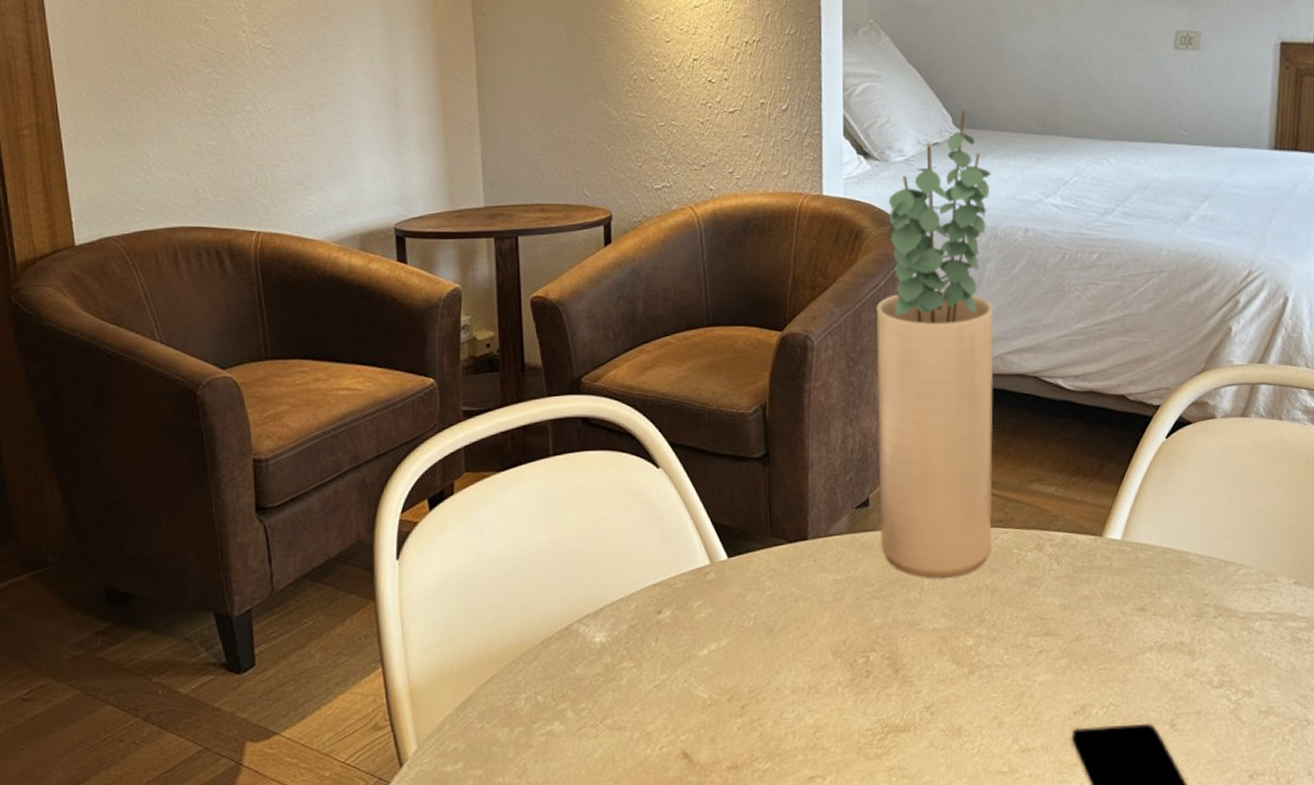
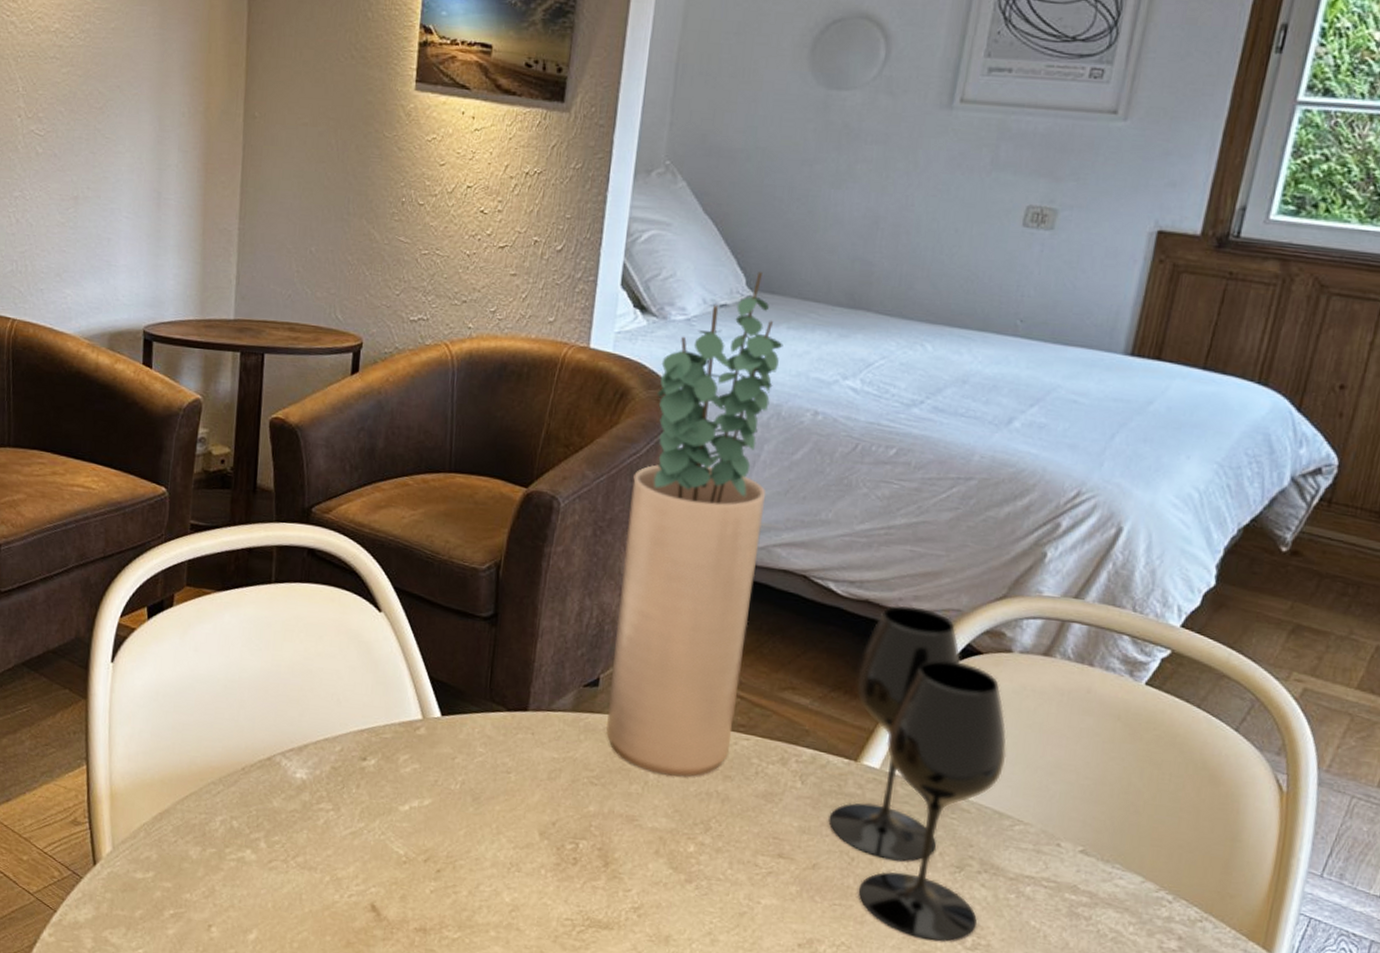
wine glass: none [1085,390,1224,686] -> present [828,604,1007,941]

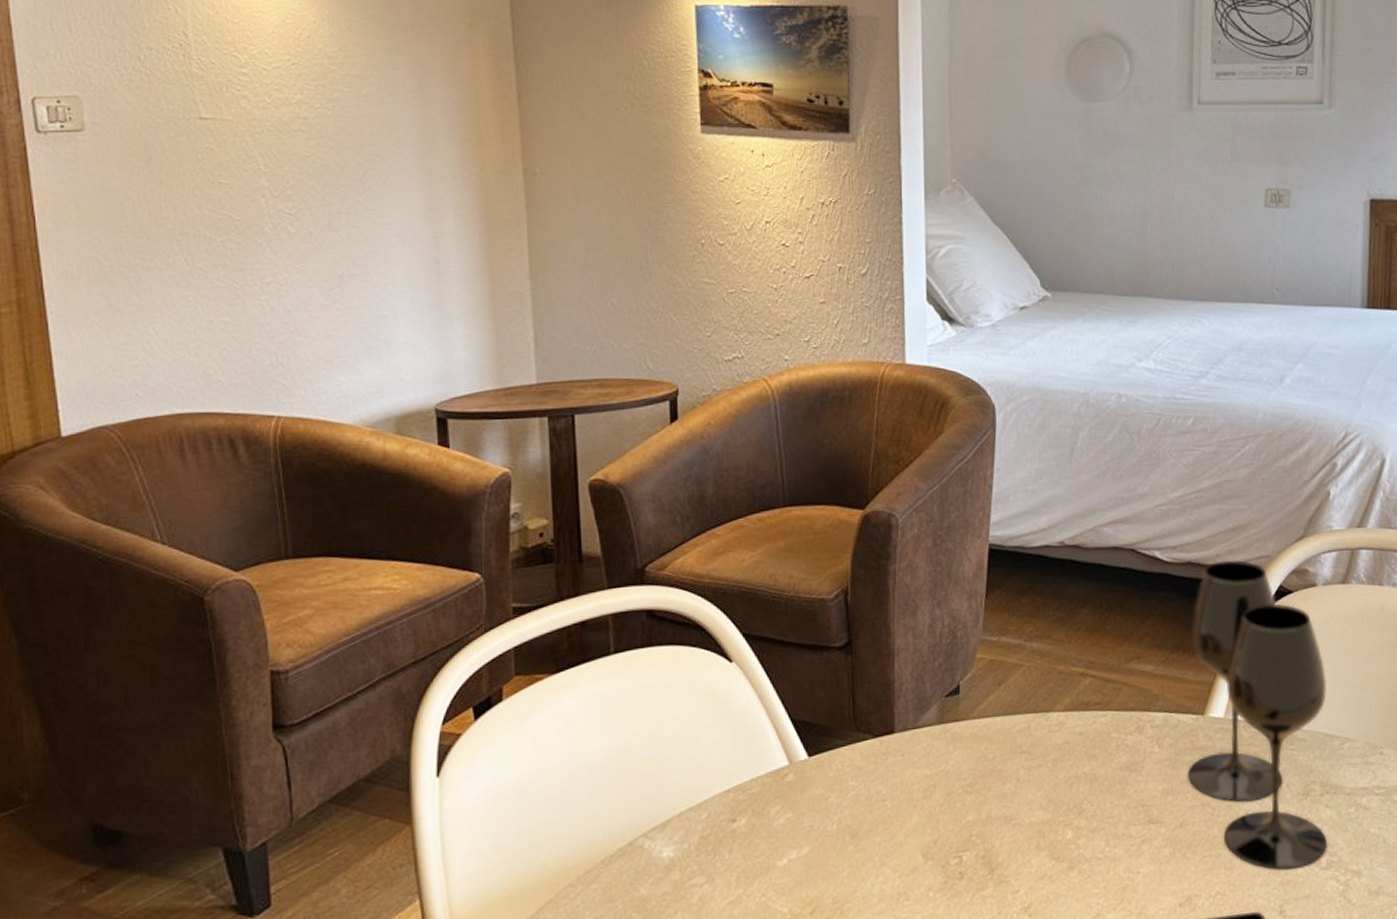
vase: present [605,272,784,777] -> none [964,273,1091,768]

